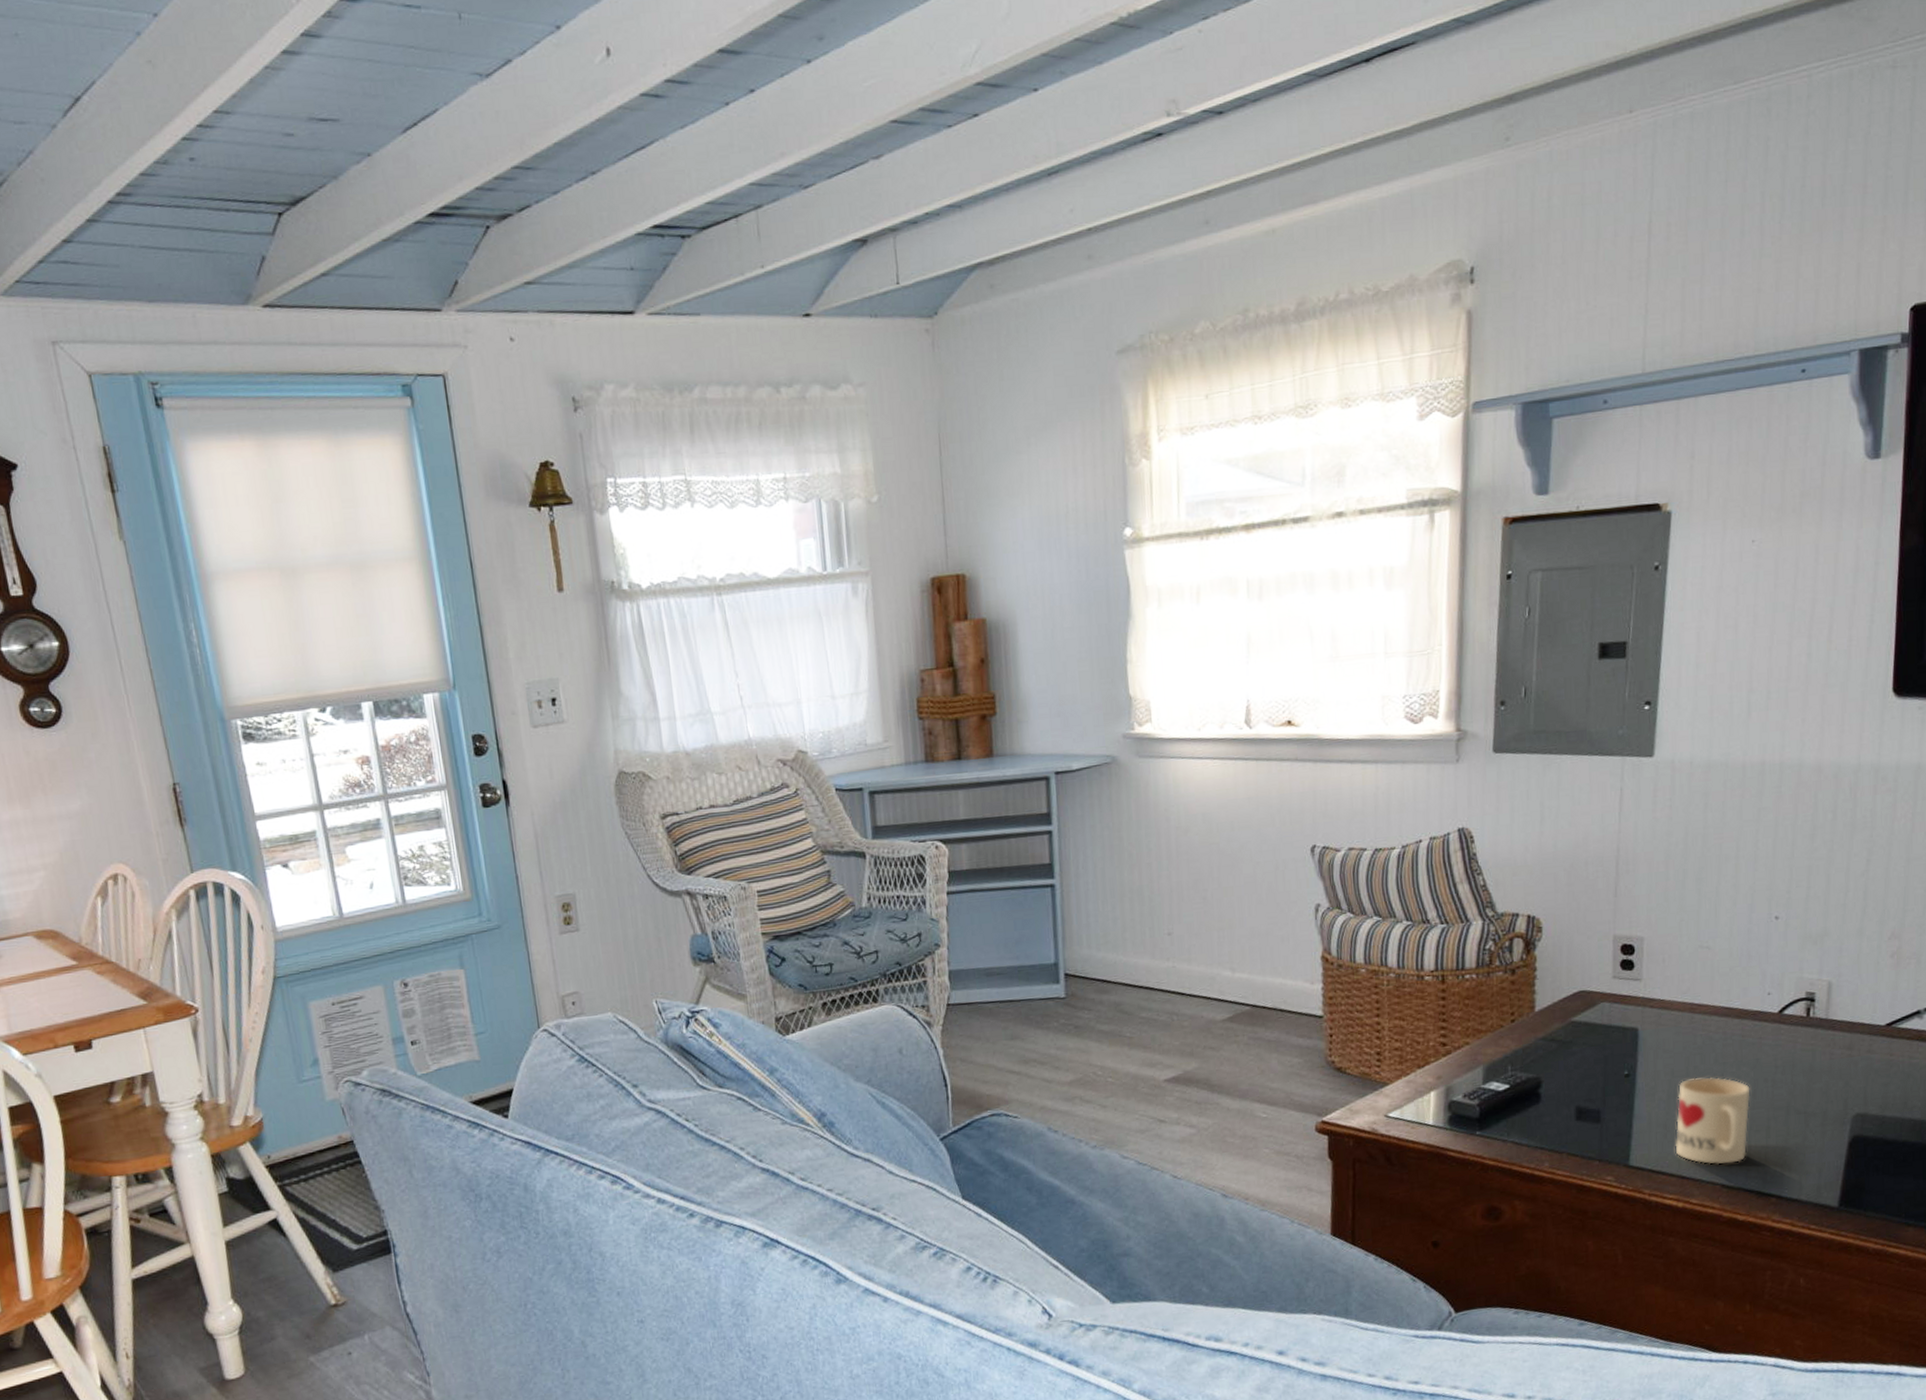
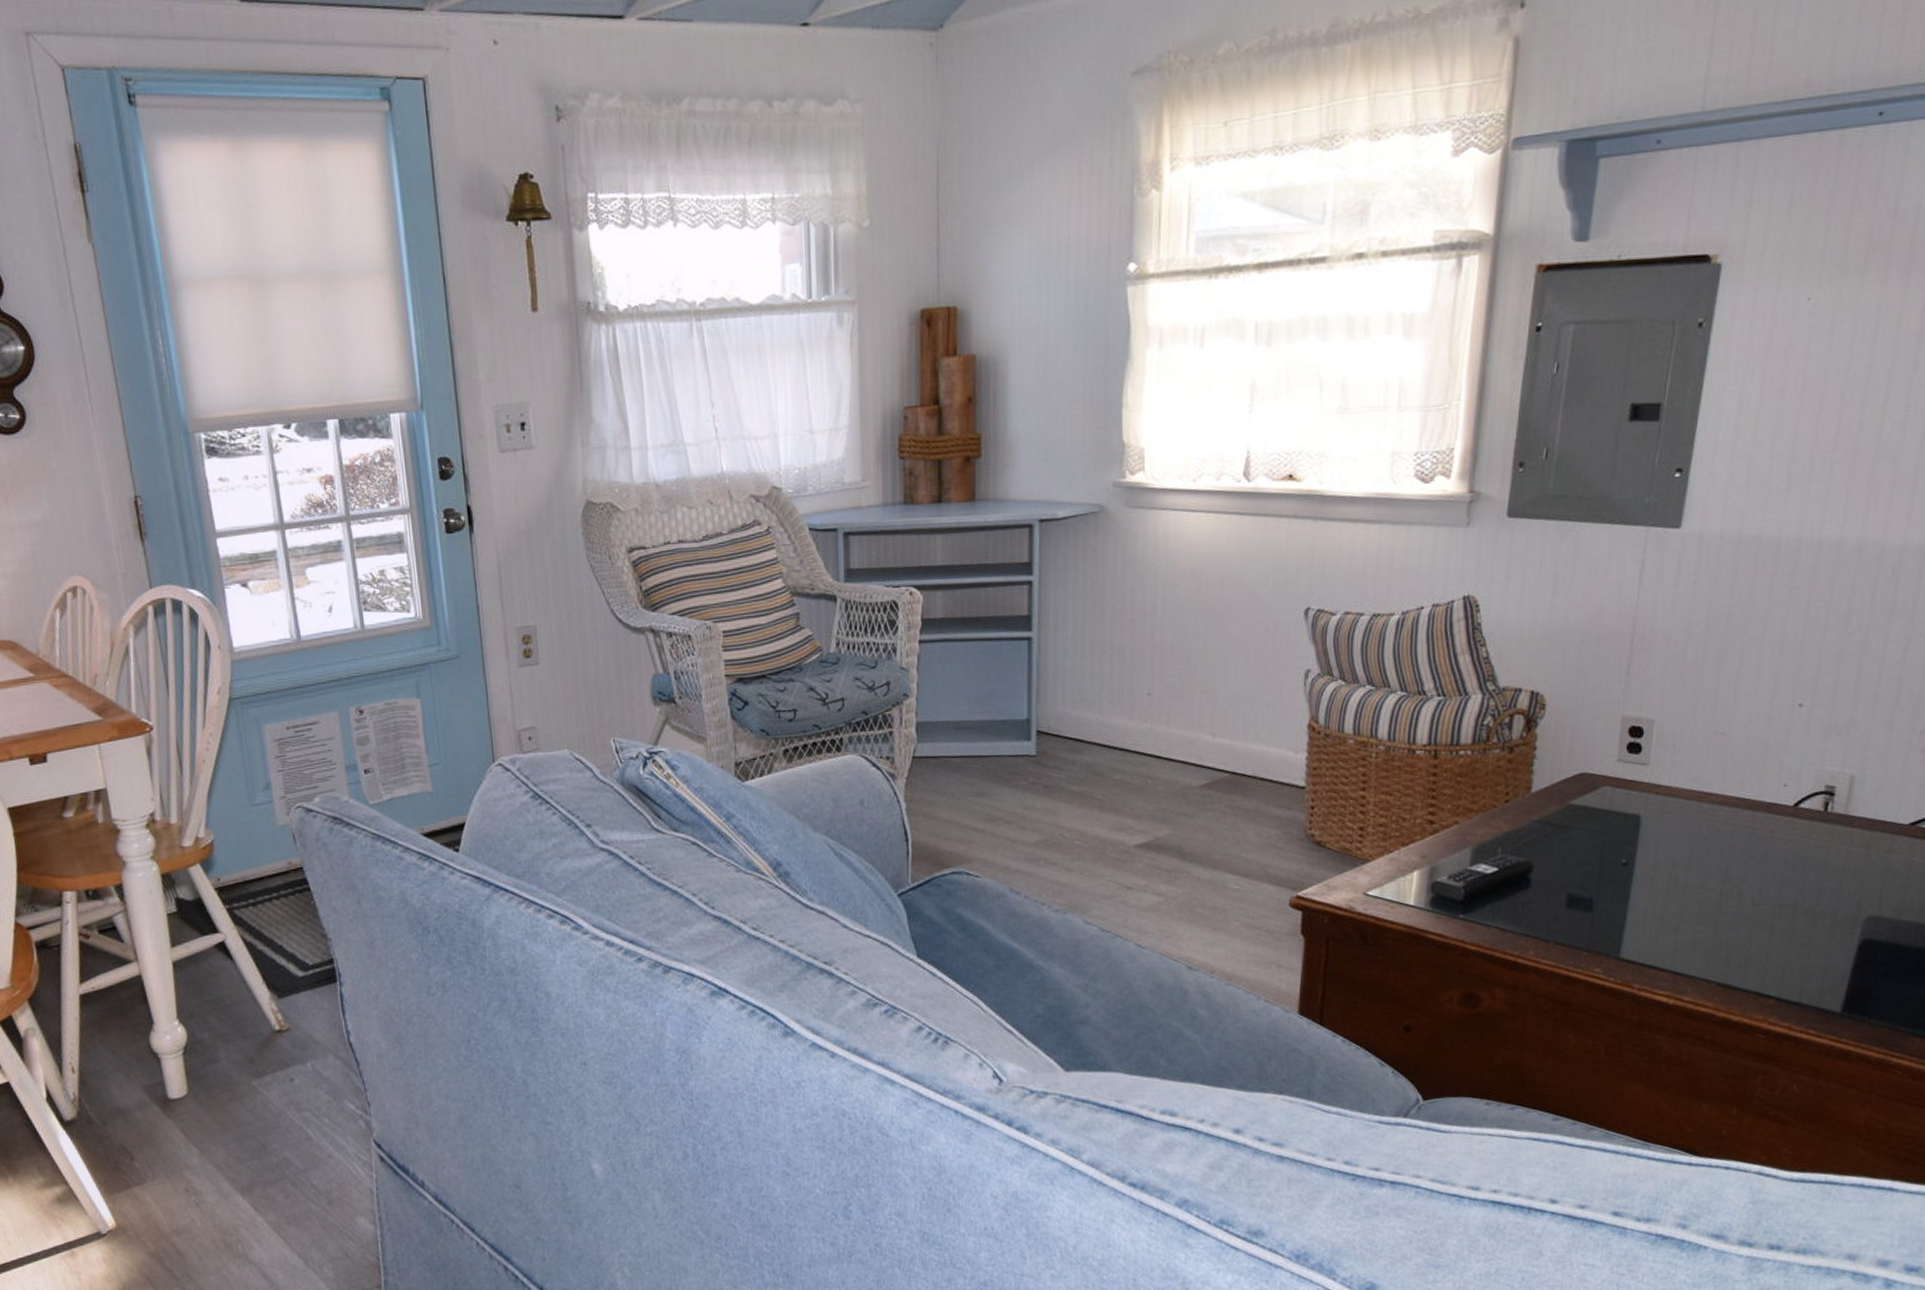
mug: present [1675,1077,1751,1165] -> none [1670,869,1756,962]

